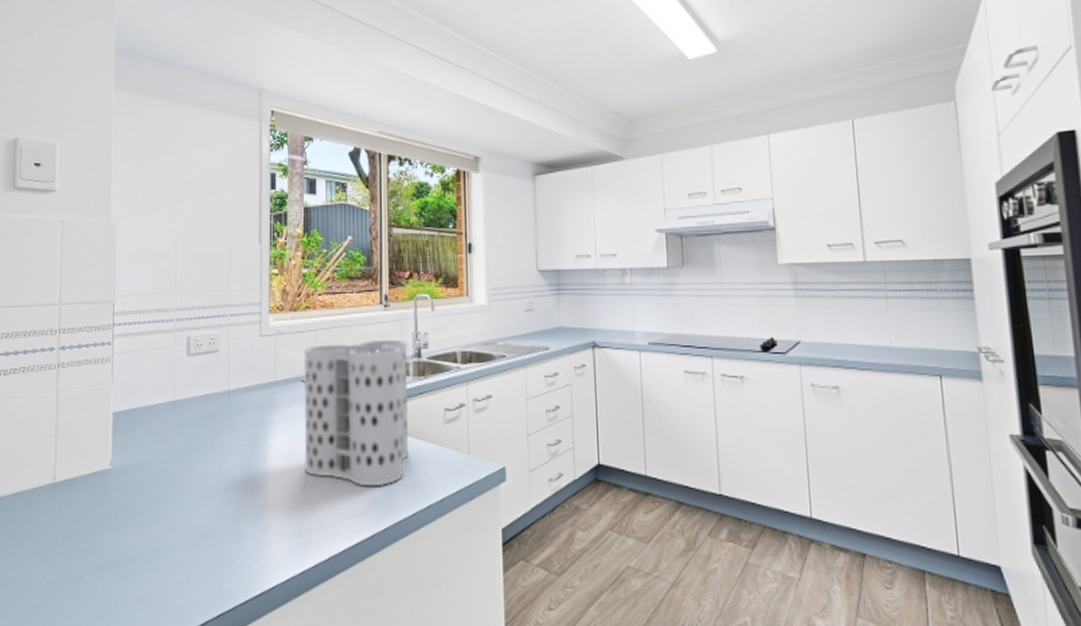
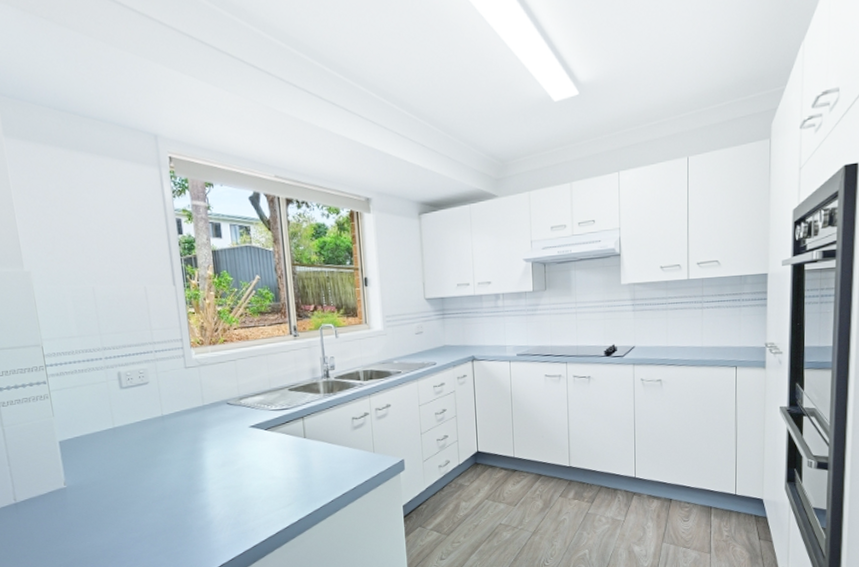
utensil holder: present [304,339,408,487] -> none [226,363,324,484]

